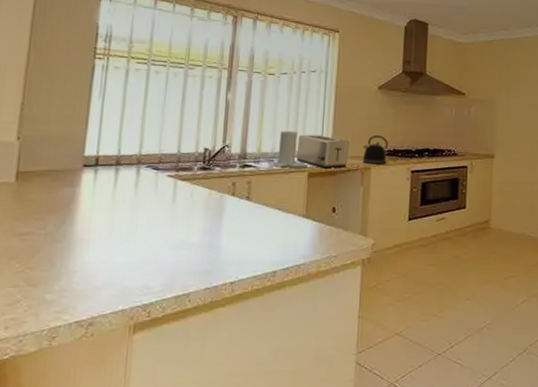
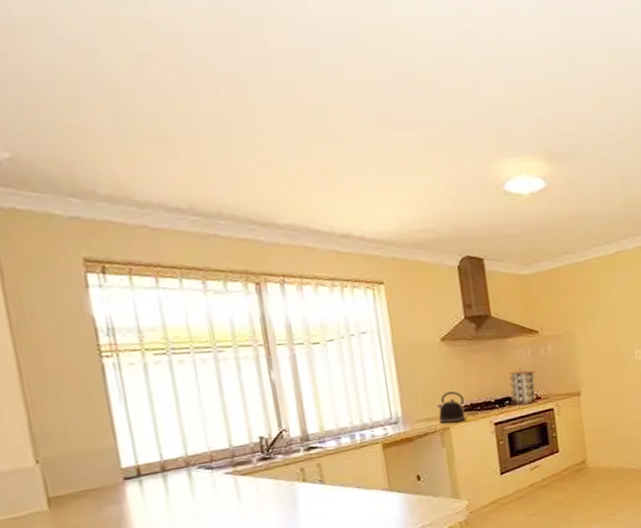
paper towel: present [272,130,308,168] -> none [339,401,381,444]
toaster: present [296,134,349,169] -> none [363,401,423,437]
spice rack: none [429,122,457,159] -> present [508,365,538,406]

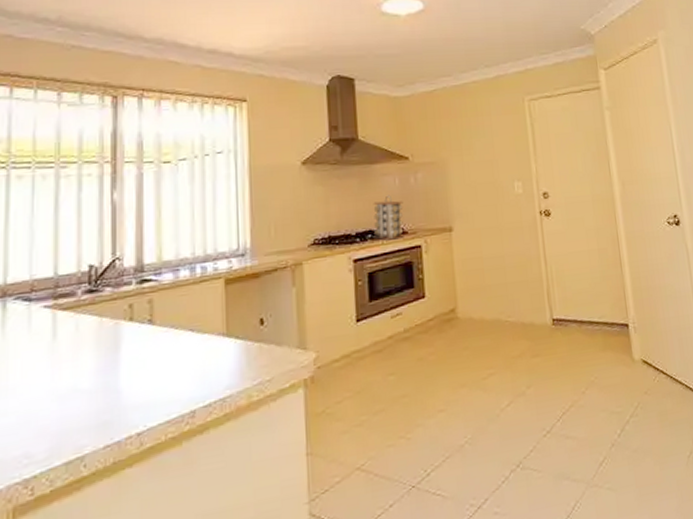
kettle: present [436,391,467,424] -> none [290,221,323,259]

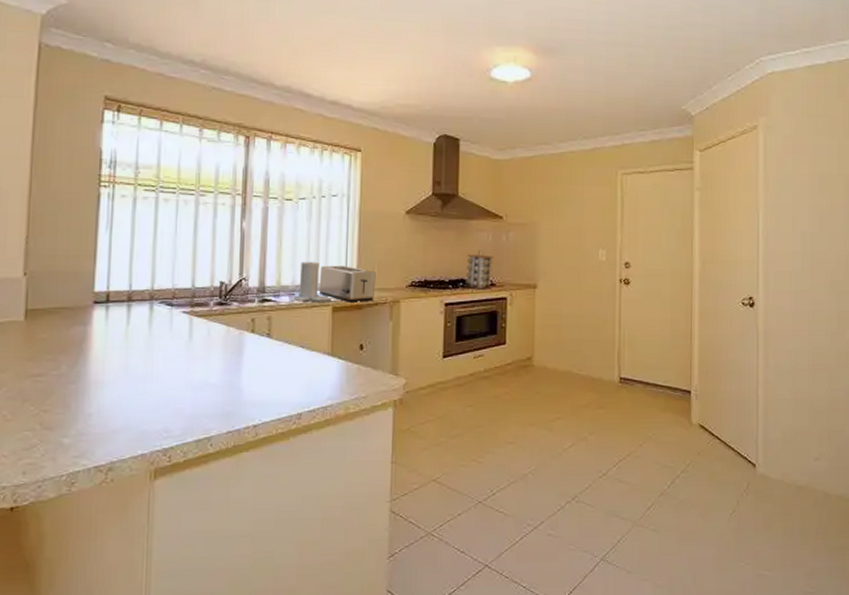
paper towel: none [177,228,224,278] -> present [293,261,332,302]
toaster: none [207,229,273,271] -> present [318,265,376,302]

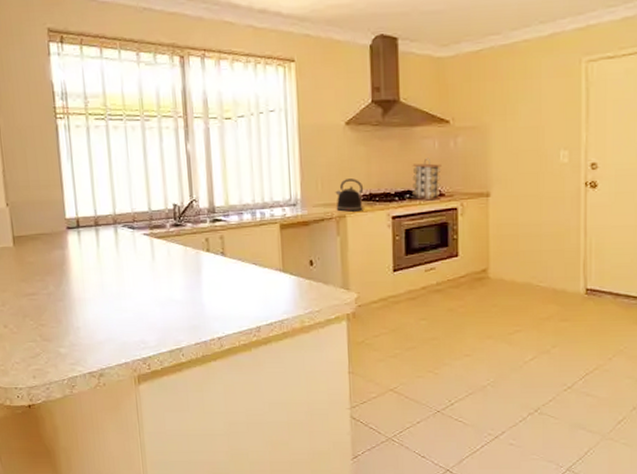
paper towel: present [293,261,332,302] -> none [241,179,279,221]
toaster: present [318,265,376,302] -> none [264,182,320,219]
kettle: none [390,265,419,297] -> present [335,179,365,212]

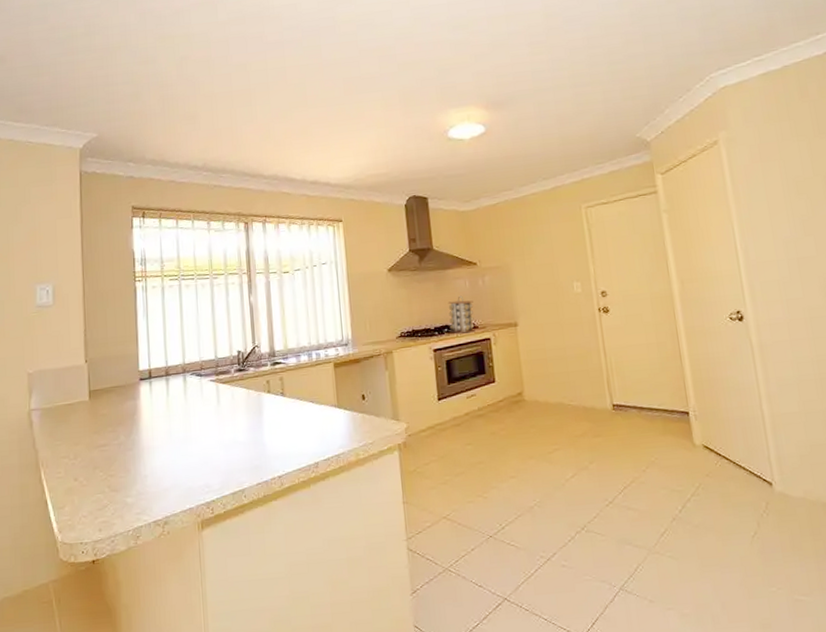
kettle: present [335,179,365,212] -> none [382,318,409,348]

